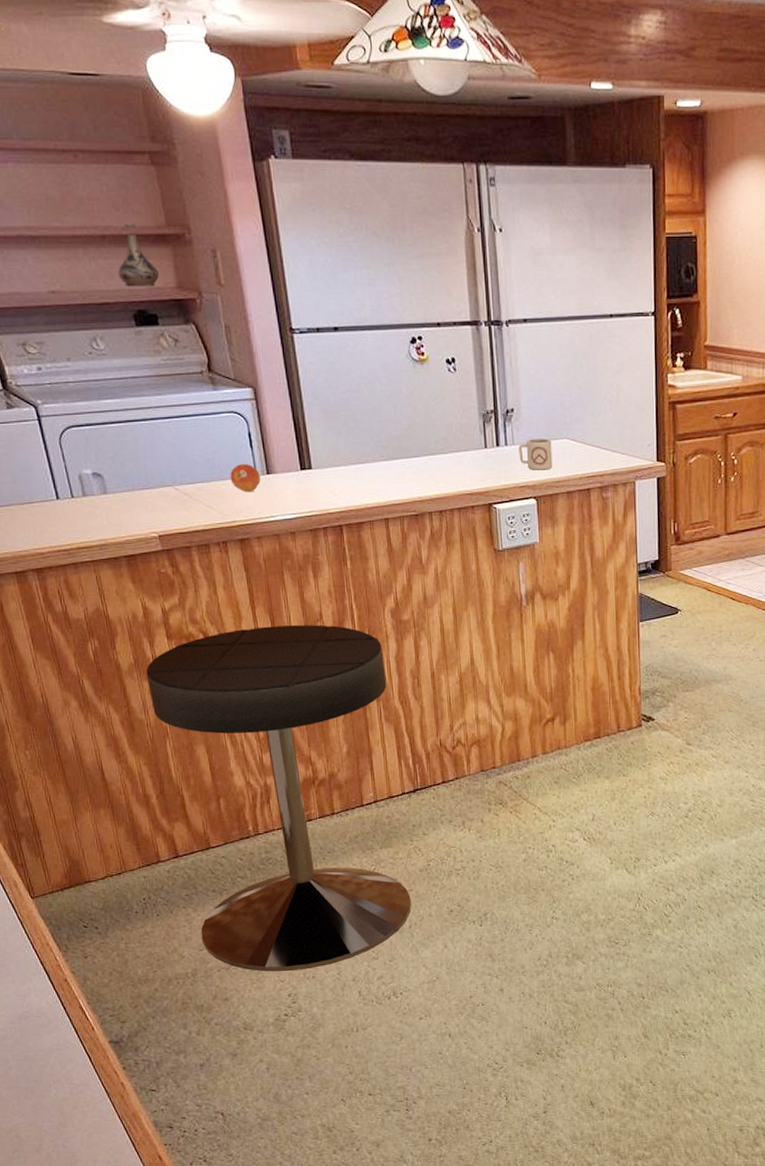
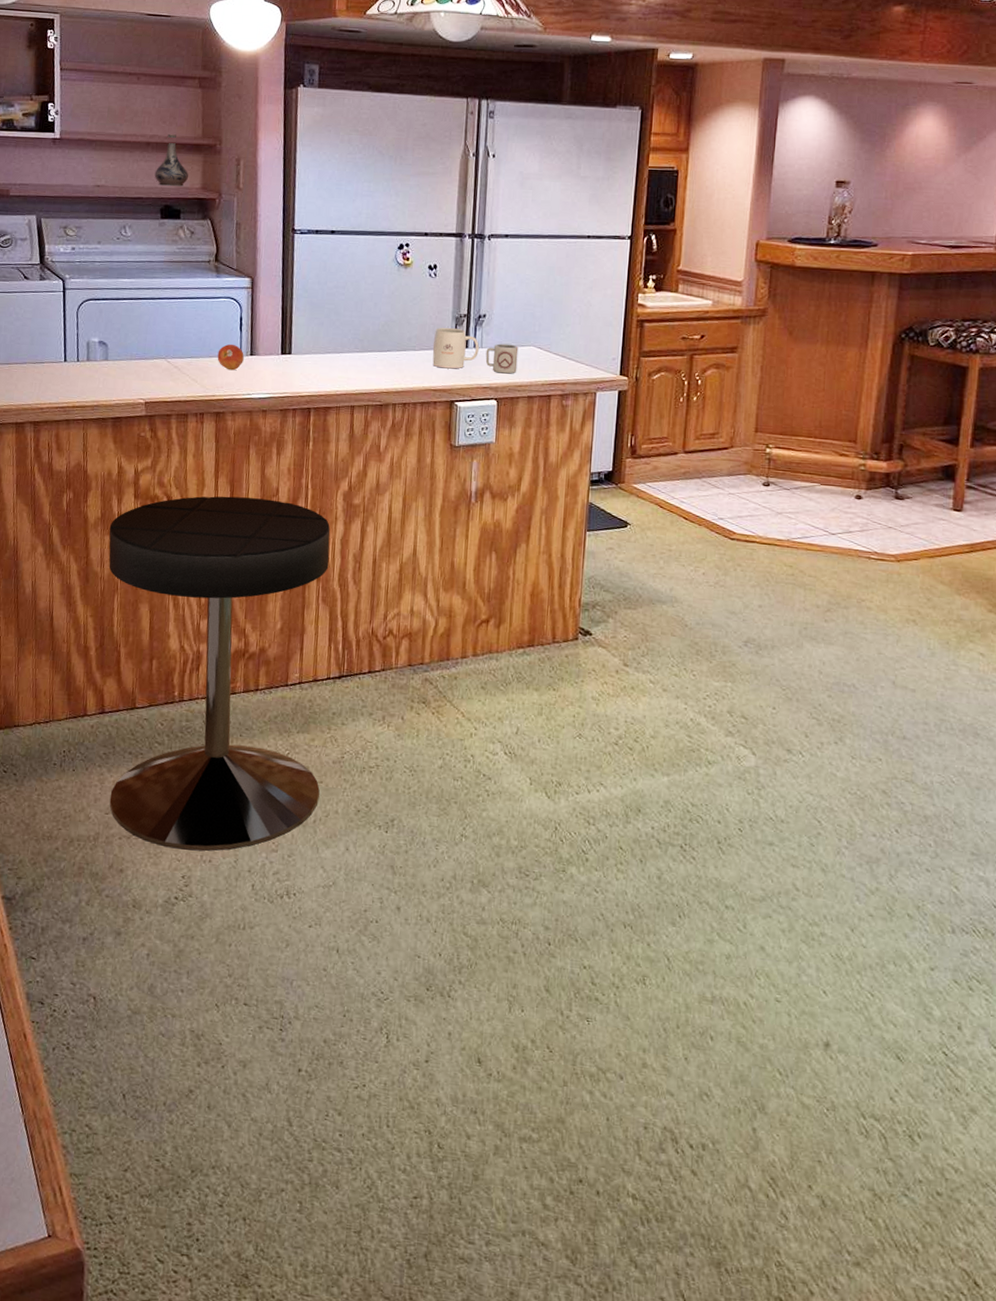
mug: none [462,425,511,470] -> present [432,327,479,369]

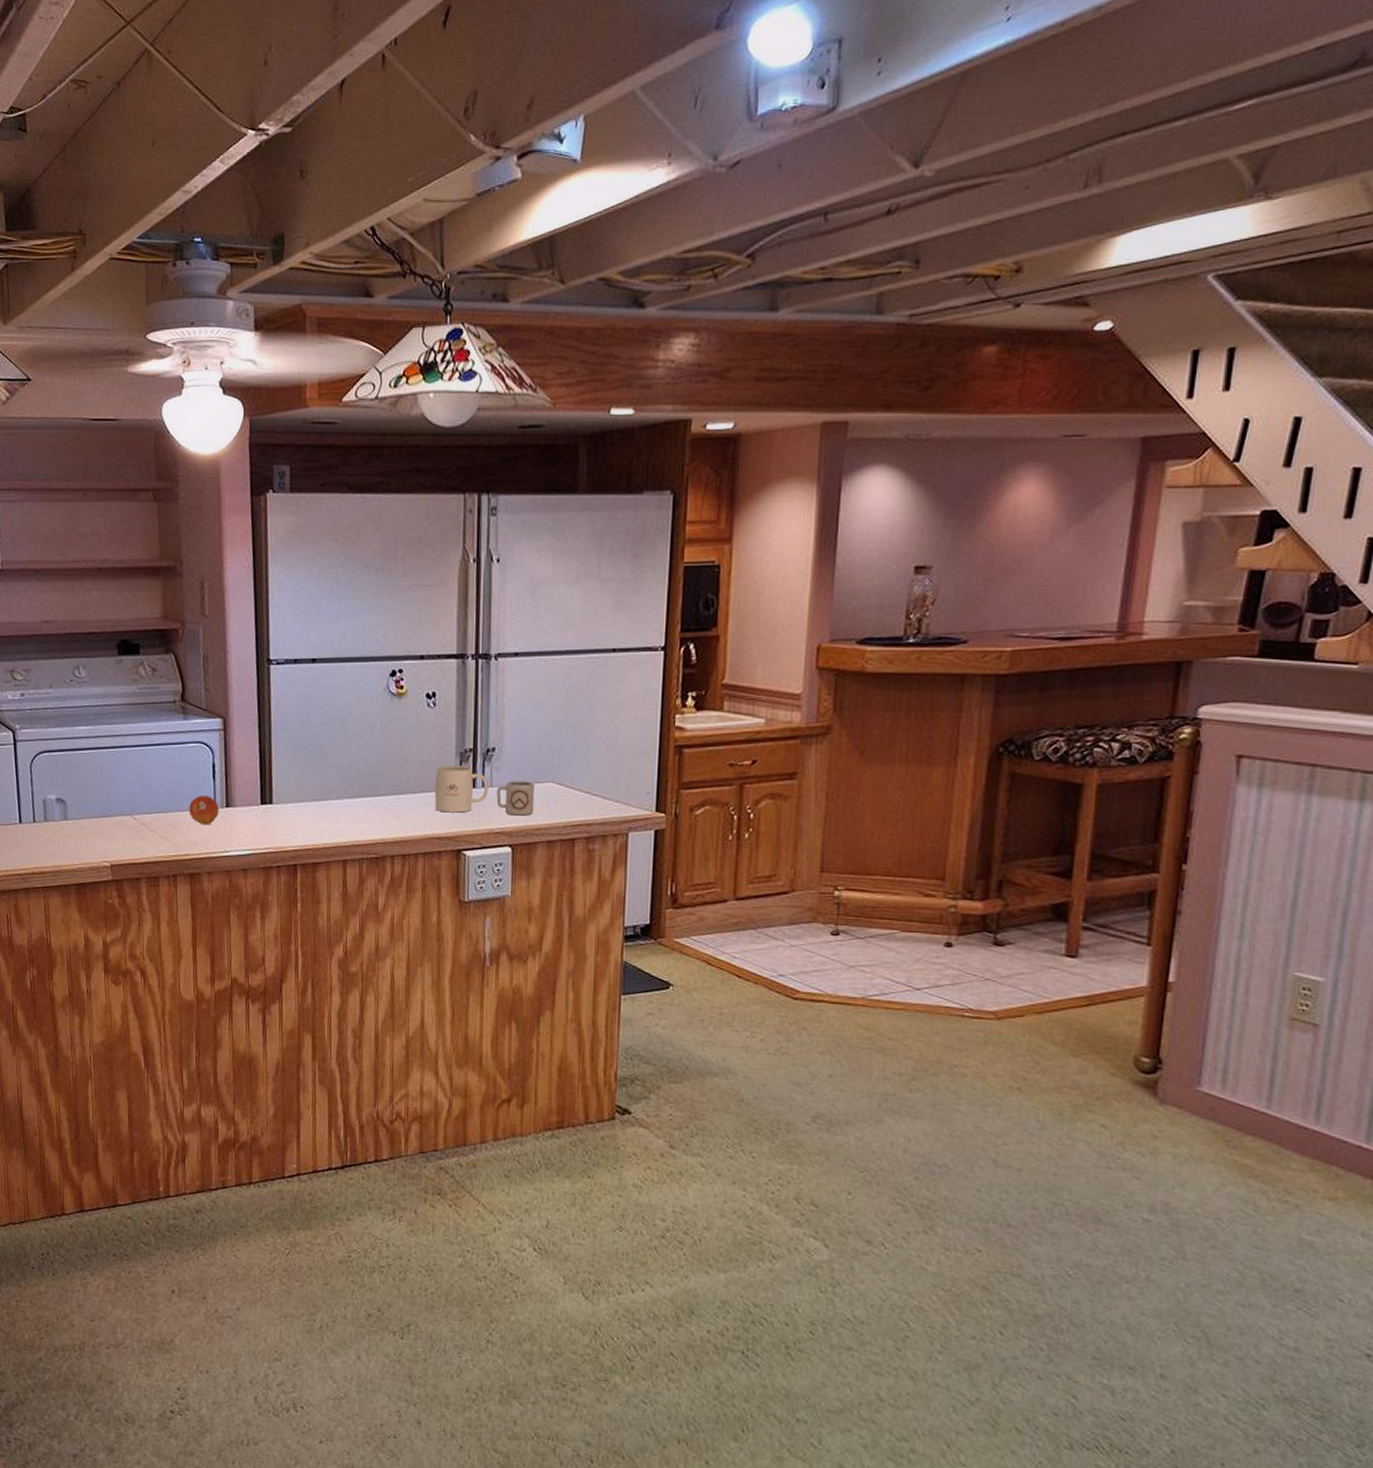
bar stool: present [109,496,331,851] -> none [78,968,326,1361]
decorative vase: present [154,134,188,186] -> none [108,557,146,617]

